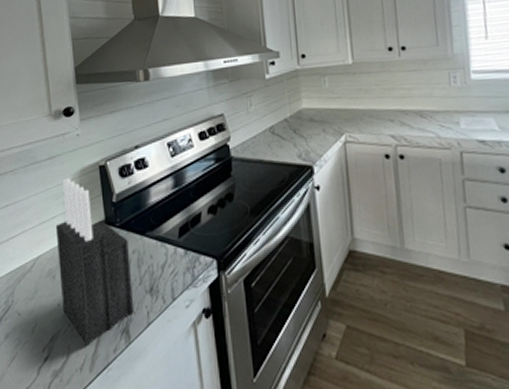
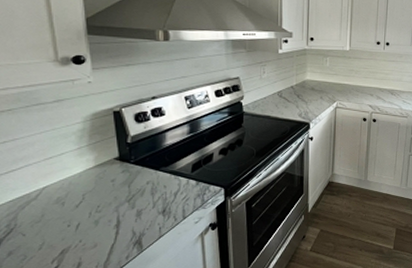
knife block: present [55,178,134,346] -> none [64,120,147,256]

